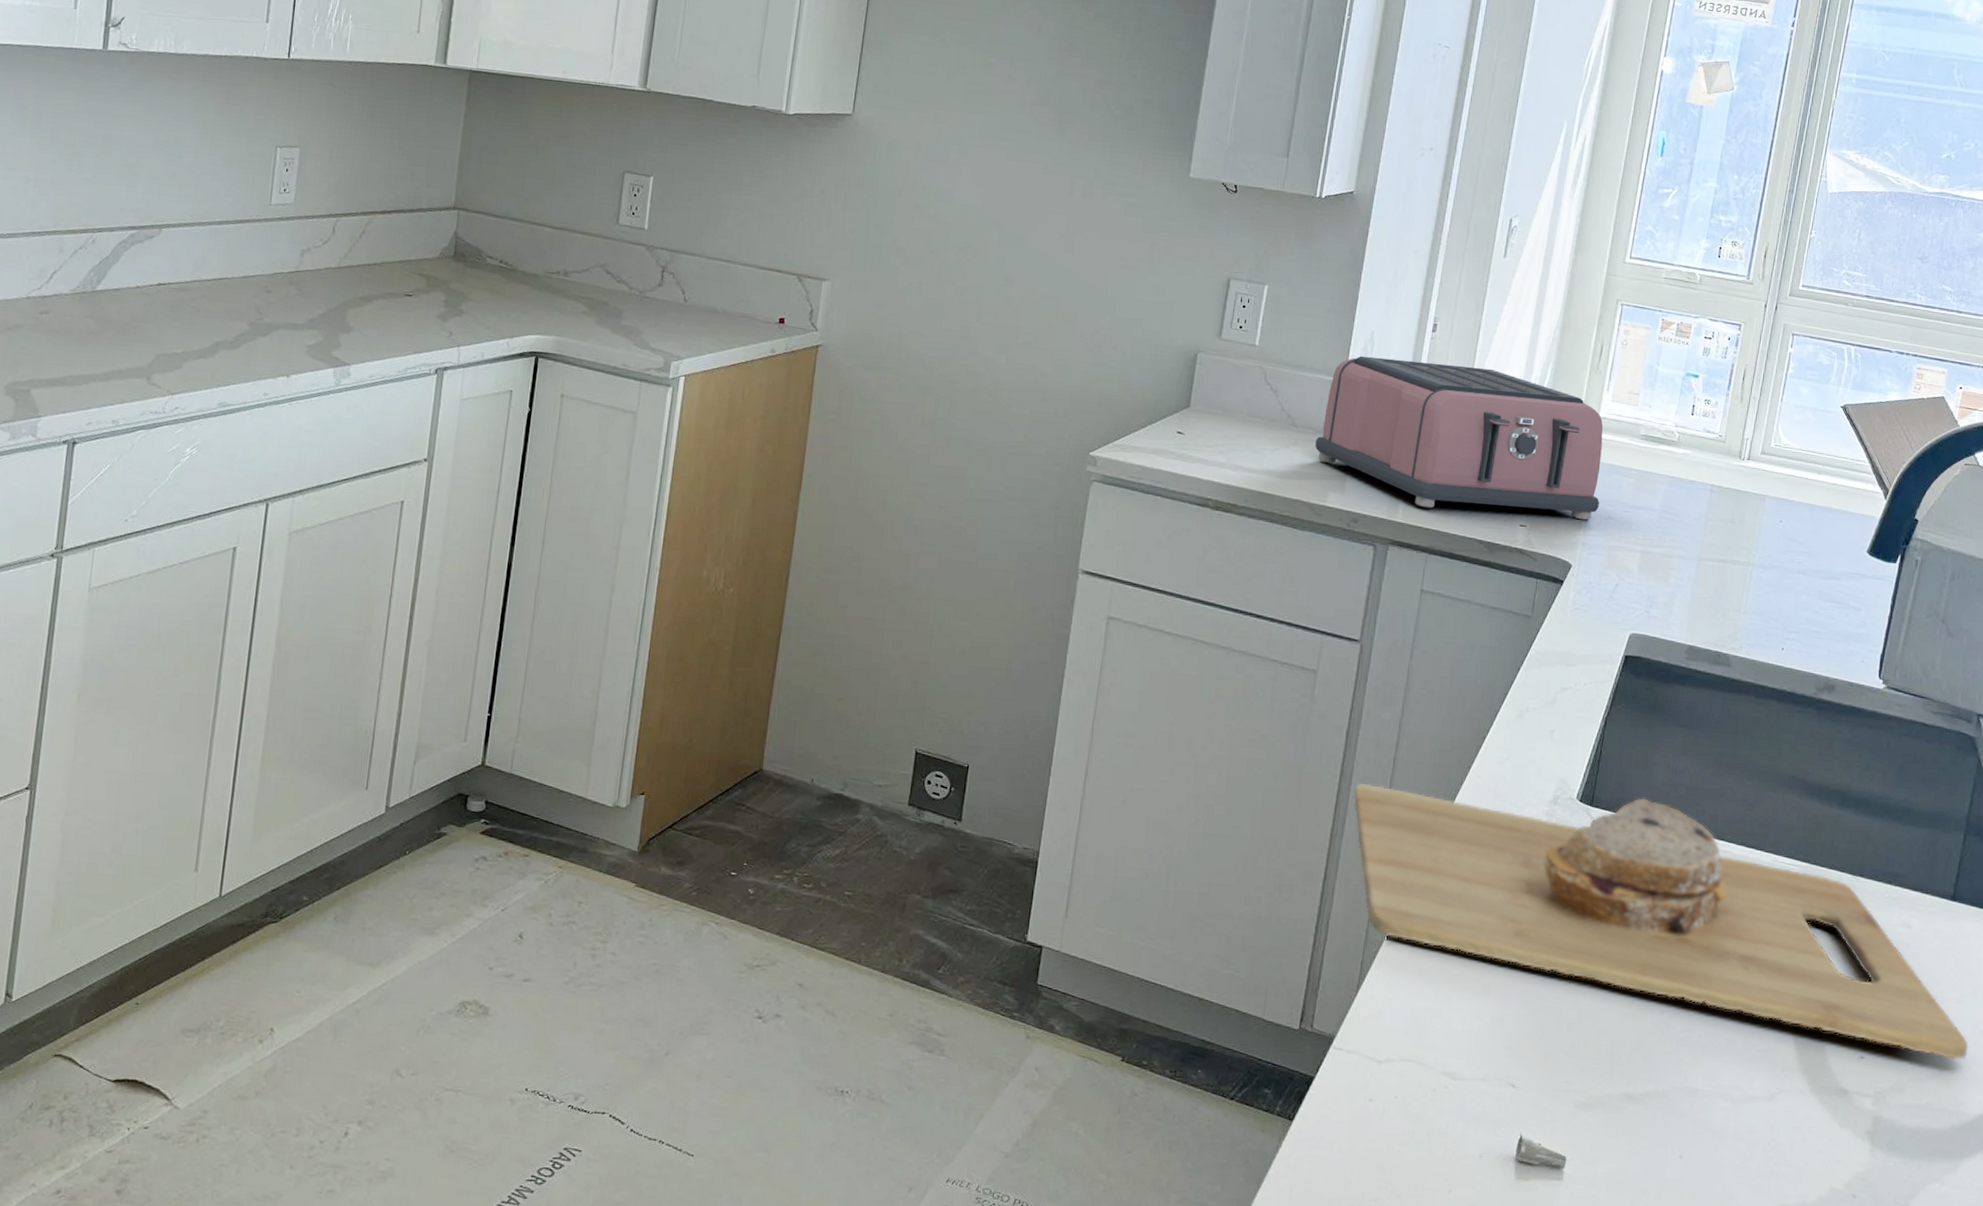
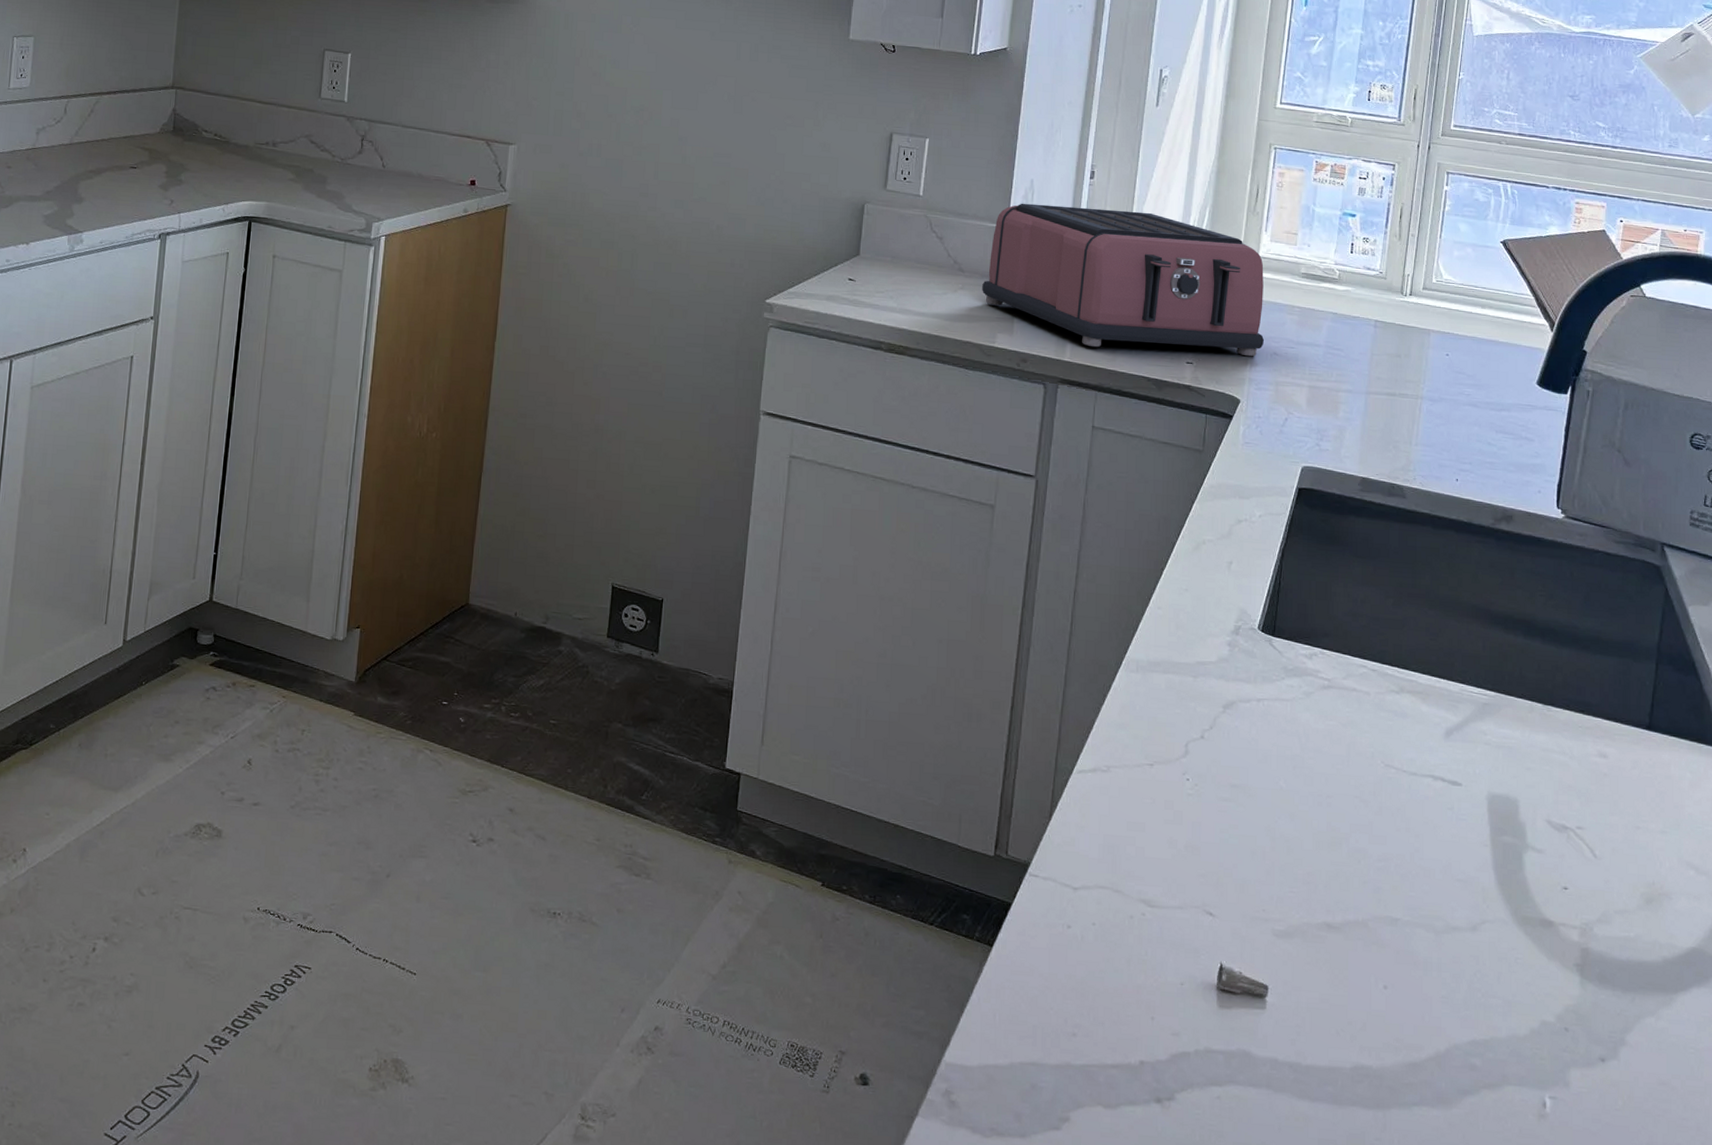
cutting board: present [1353,782,1969,1061] -> none [1036,614,1676,892]

